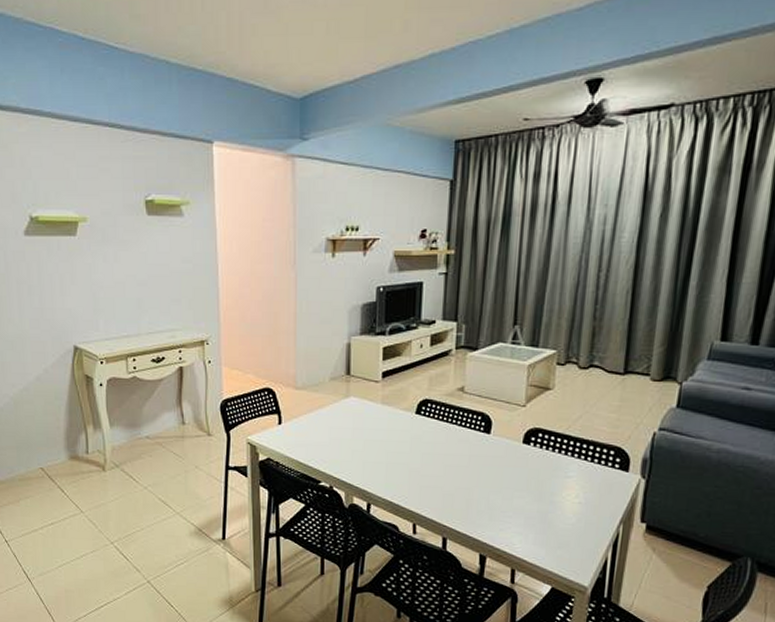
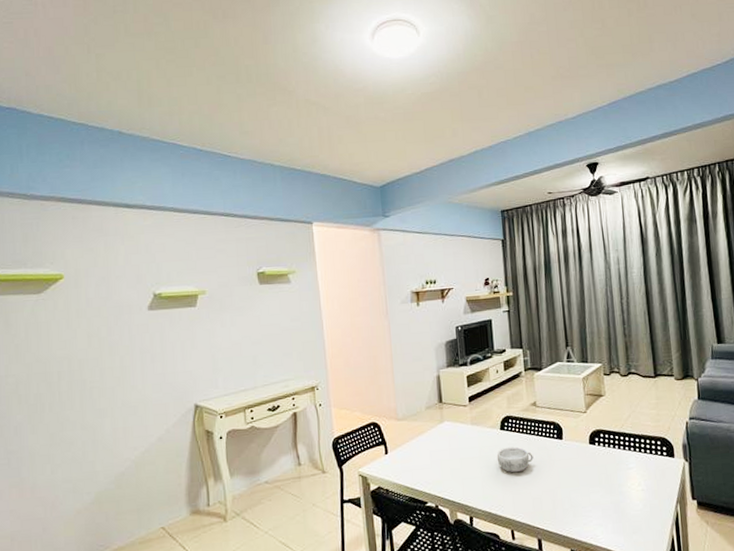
decorative bowl: none [407,434,451,463] -> present [496,446,534,472]

